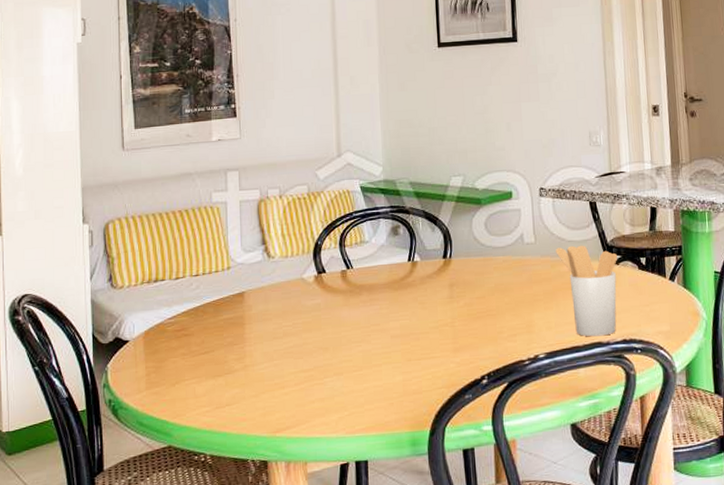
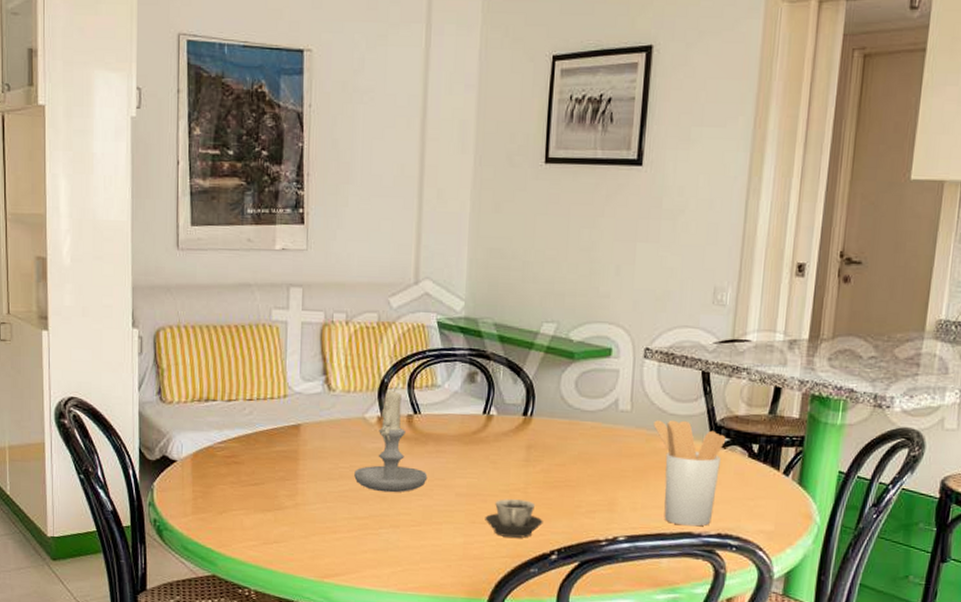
candle: none [297,248,364,344] -> present [354,387,428,493]
cup: none [419,333,472,369] -> present [485,499,543,538]

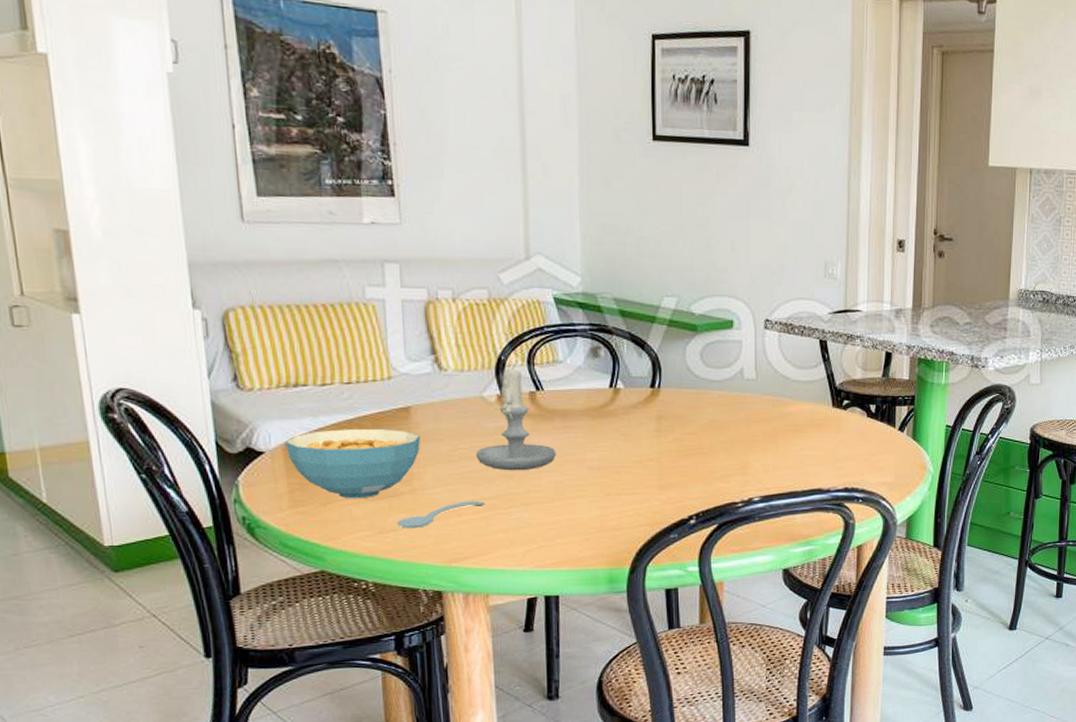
cereal bowl: none [193,443,306,510] -> present [284,429,420,499]
spoon: none [280,519,359,542] -> present [397,501,486,529]
cup: present [485,499,543,538] -> none [620,469,679,506]
utensil holder: present [654,420,726,527] -> none [779,386,846,483]

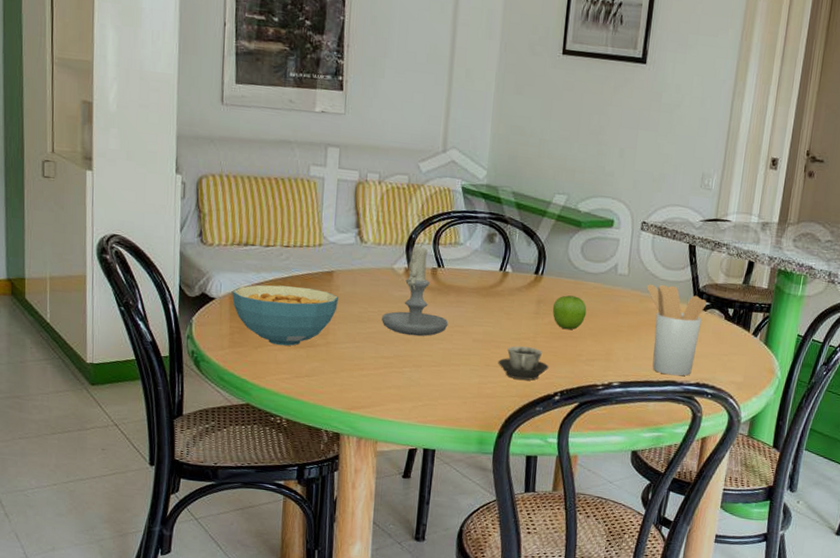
spoon: present [397,501,486,529] -> none [311,357,385,377]
cup: none [620,469,679,506] -> present [498,346,549,381]
fruit: none [675,408,715,446] -> present [552,295,587,330]
utensil holder: none [779,386,846,483] -> present [647,284,707,376]

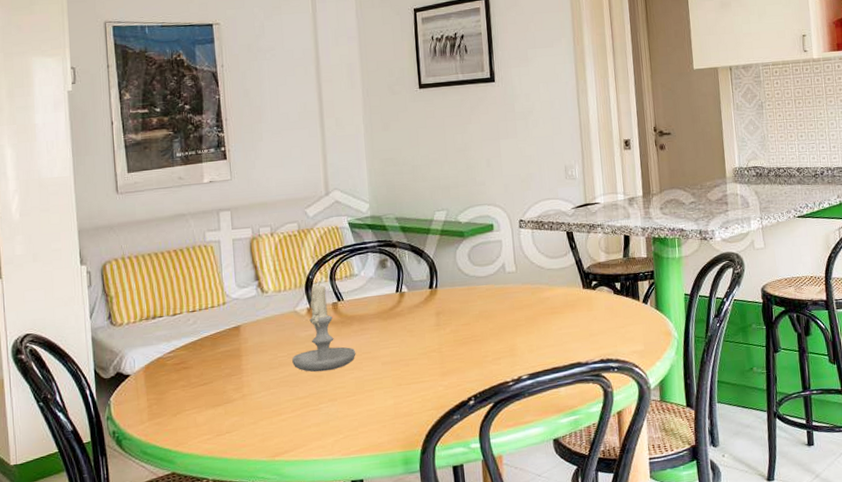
cereal bowl: present [231,285,338,346] -> none [145,346,248,408]
cup: present [498,346,549,381] -> none [409,358,459,393]
fruit: present [552,295,587,330] -> none [451,301,485,335]
utensil holder: present [647,284,707,376] -> none [535,272,594,358]

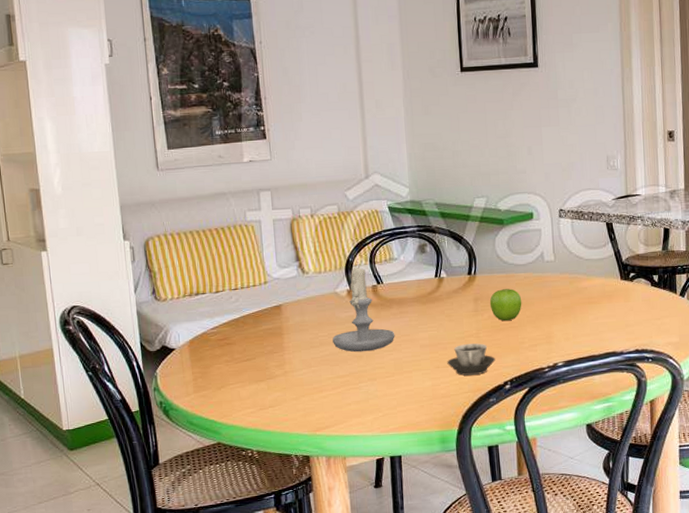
cup: none [409,358,459,393] -> present [447,343,495,376]
fruit: none [451,301,485,335] -> present [489,289,522,321]

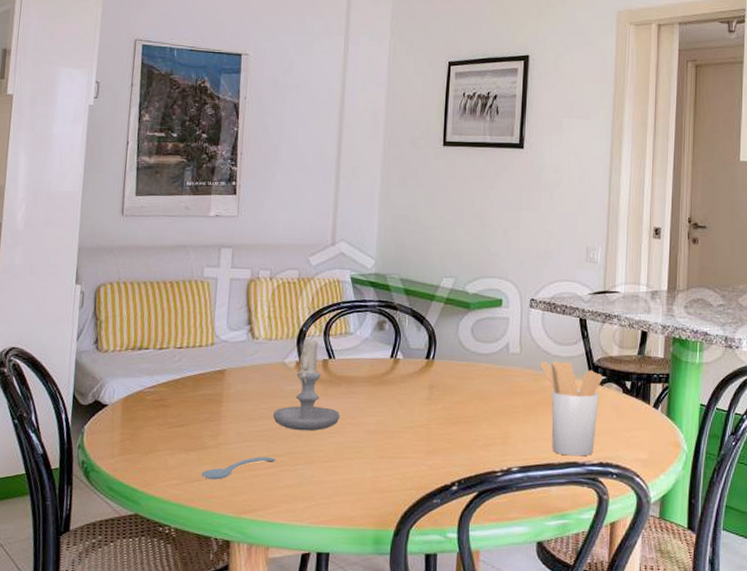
spoon: none [274,378,341,405] -> present [202,456,276,480]
cup: present [447,343,495,376] -> none [392,435,445,471]
fruit: present [489,289,522,321] -> none [445,378,481,415]
utensil holder: none [574,263,632,347] -> present [540,361,603,456]

